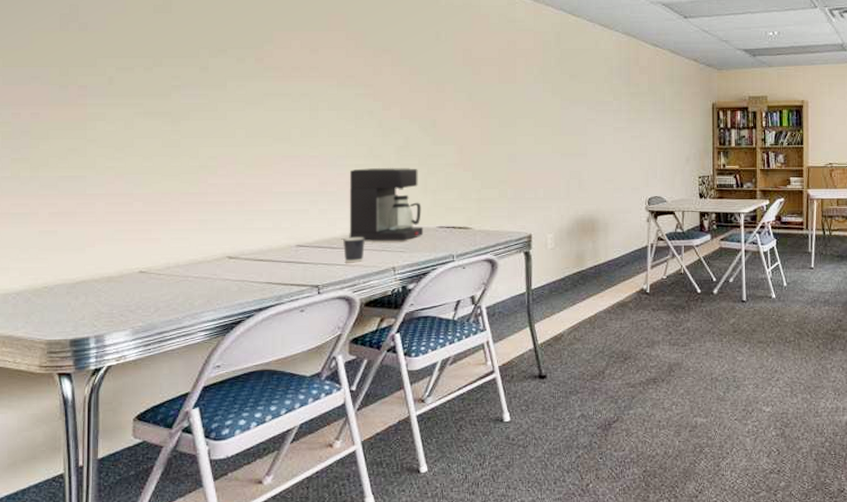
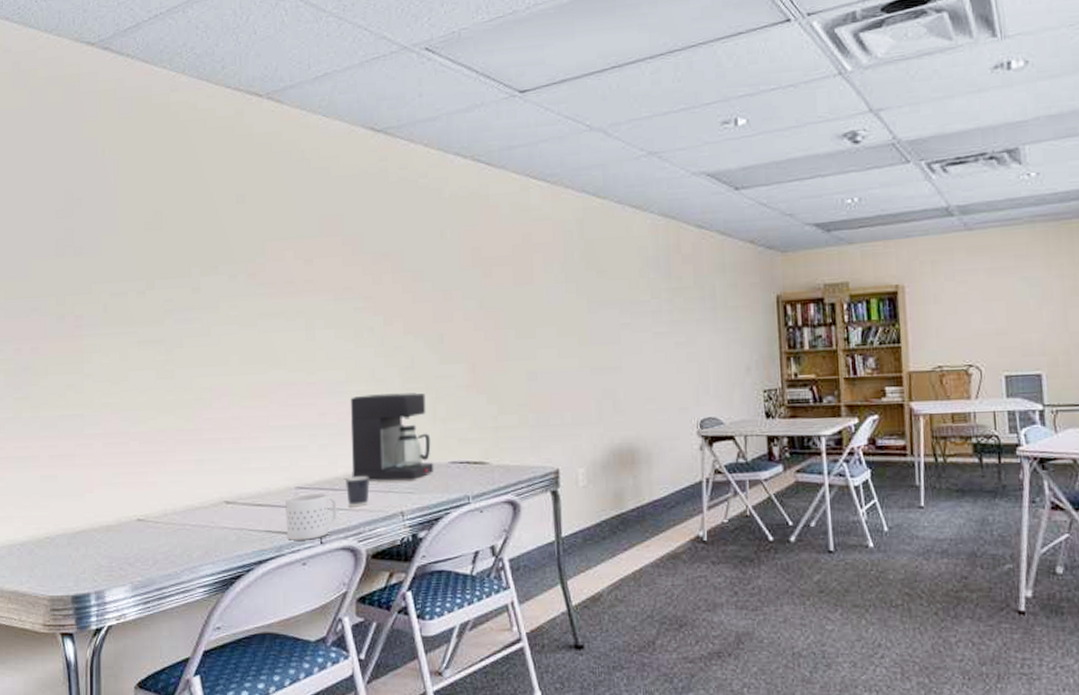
mug: none [286,250,334,291] -> present [285,492,337,540]

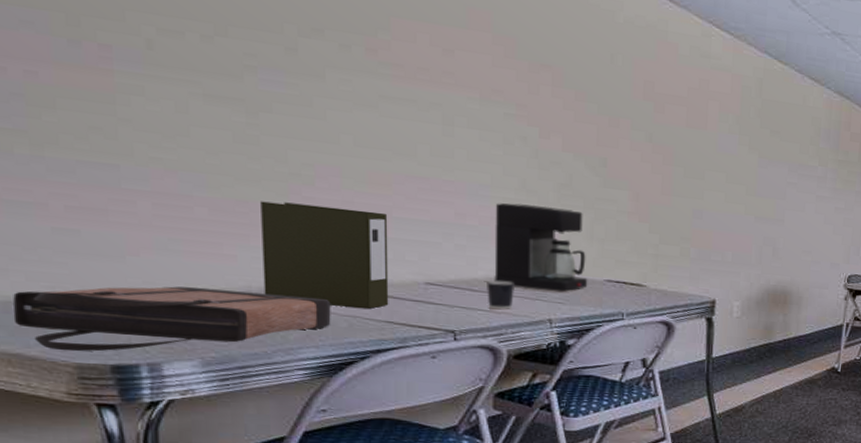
shopping bag: none [14,514,224,586] -> present [13,286,331,352]
binder: none [174,423,268,520] -> present [261,201,389,309]
mug: present [285,492,337,540] -> none [412,290,475,335]

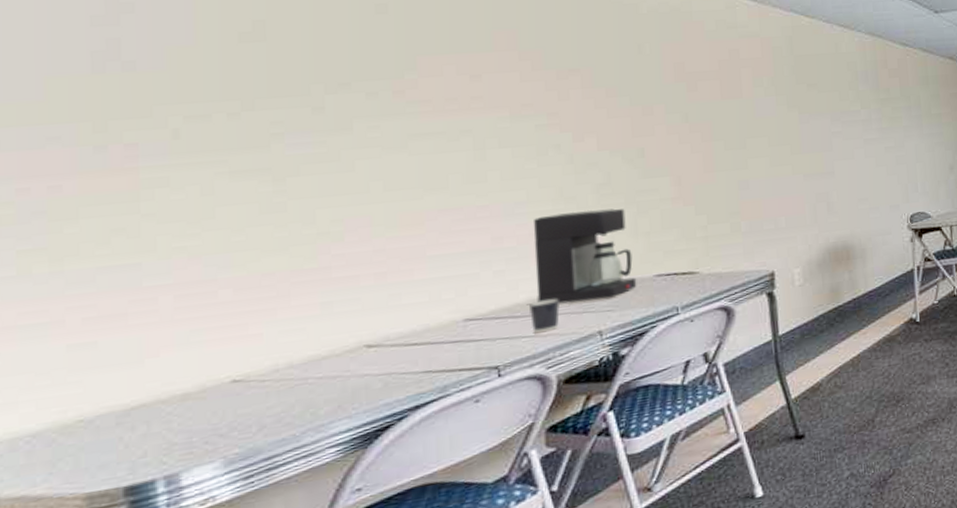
shopping bag: present [13,286,331,352] -> none [20,360,365,483]
binder: present [261,201,389,309] -> none [288,254,426,370]

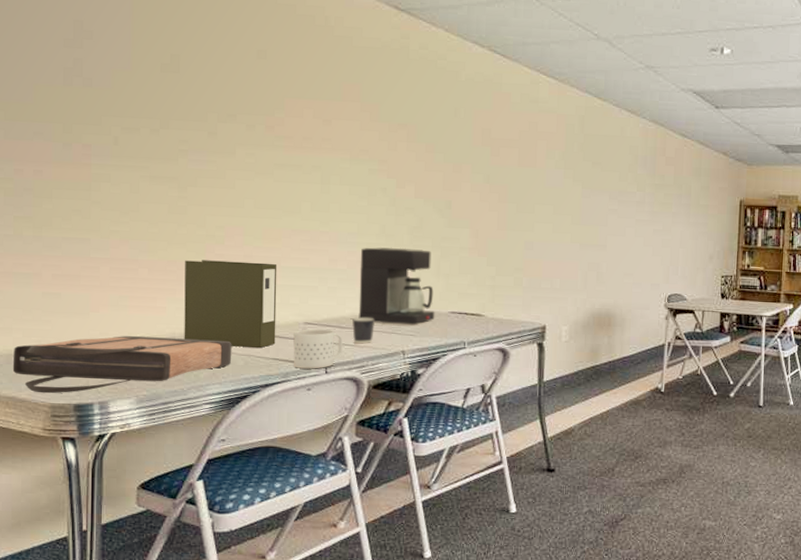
shopping bag: none [20,360,365,483] -> present [12,336,232,394]
binder: none [288,254,426,370] -> present [184,260,277,348]
mug: none [450,322,519,378] -> present [293,328,343,369]

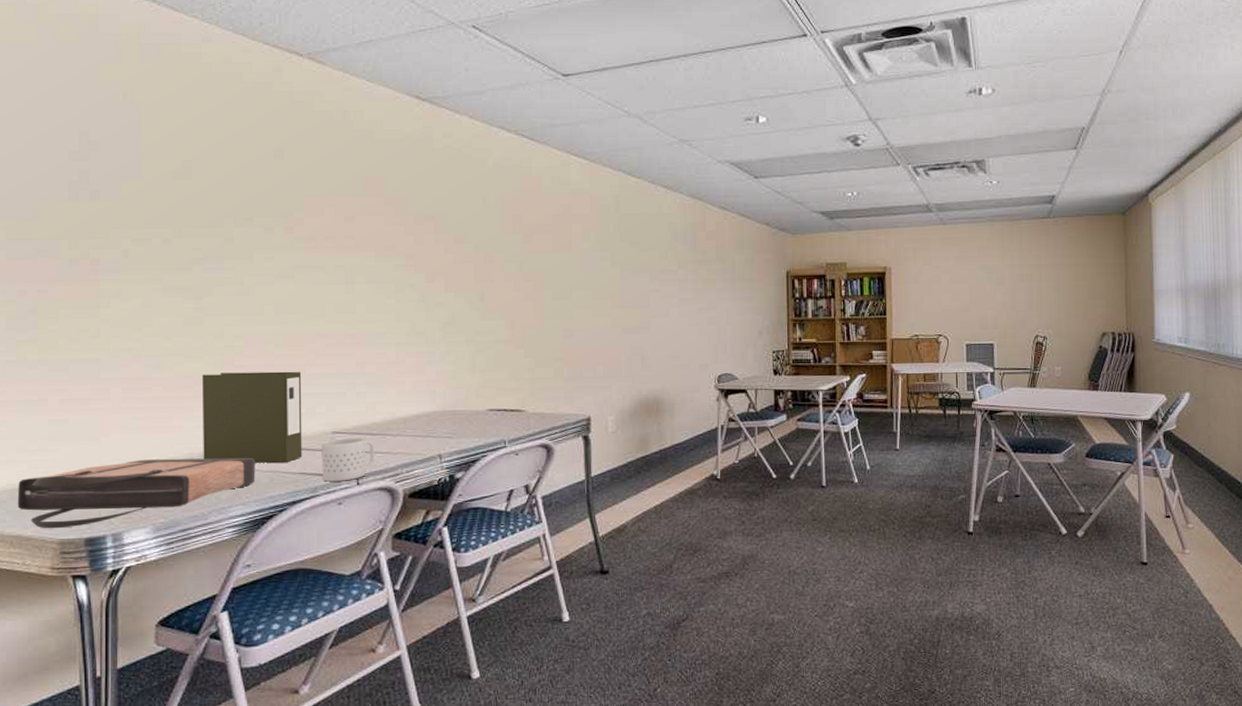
mug: present [352,317,375,344] -> none [384,422,408,451]
coffee maker: present [358,247,435,325] -> none [389,345,472,428]

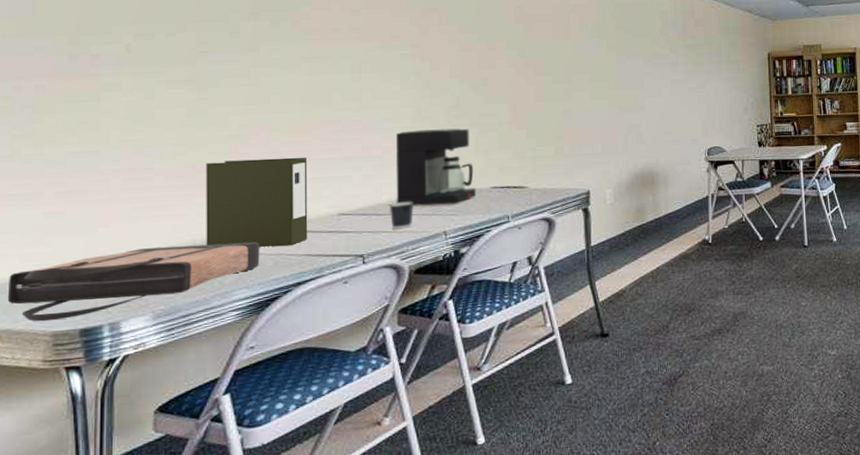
mug: present [321,437,374,482] -> none [327,218,380,262]
mug: none [384,422,408,451] -> present [390,202,413,230]
coffee maker: none [389,345,472,428] -> present [395,128,477,206]

